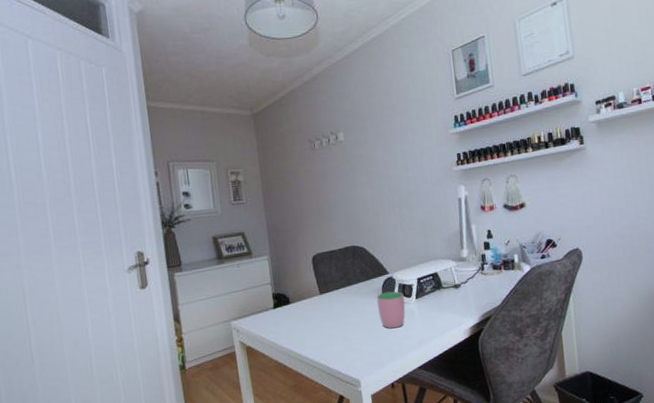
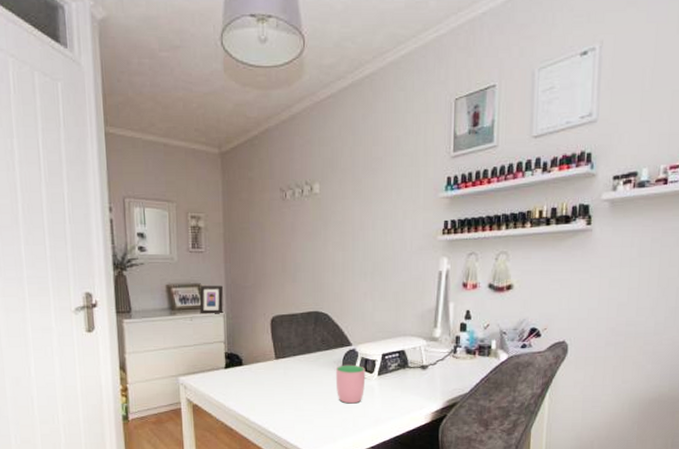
picture frame: none [244,231,268,260] -> present [199,285,224,314]

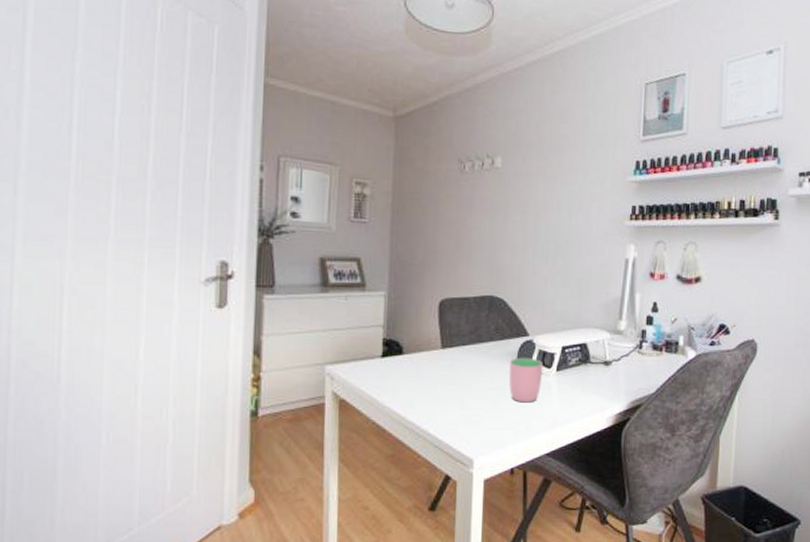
picture frame: present [199,285,224,314] -> none [357,260,386,294]

